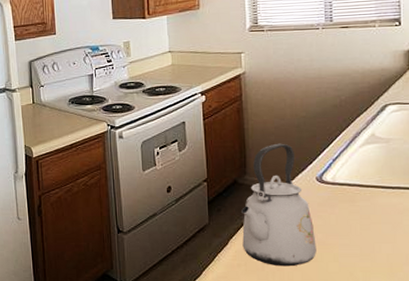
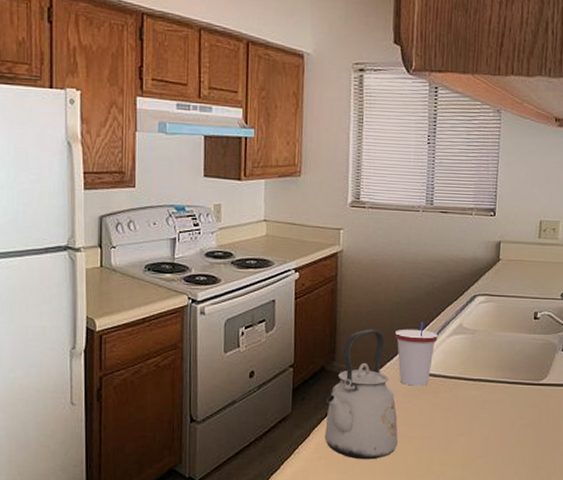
cup: none [305,133,350,196] -> present [395,321,438,386]

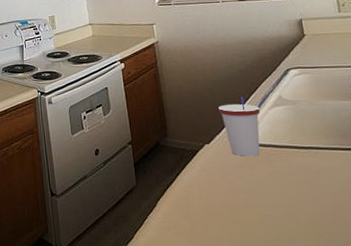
kettle: present [324,329,398,460] -> none [166,106,242,229]

